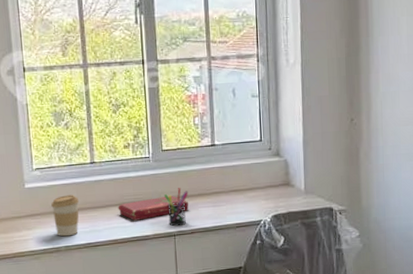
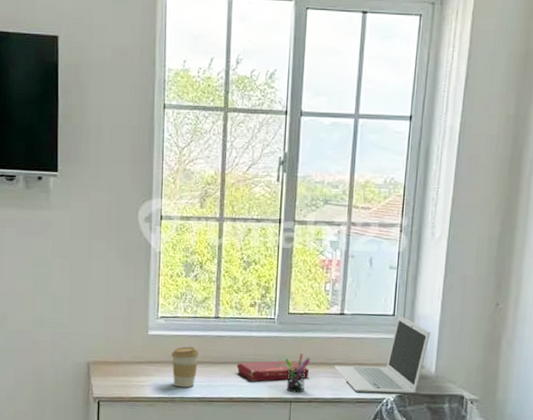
laptop: none [212,139,297,217] -> present [334,314,431,394]

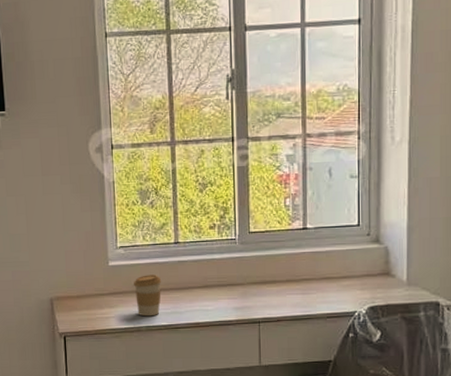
book: present [236,360,310,382] -> none [201,280,276,305]
pen holder: present [285,354,311,393] -> none [250,272,276,313]
laptop: present [334,314,431,394] -> none [301,224,399,307]

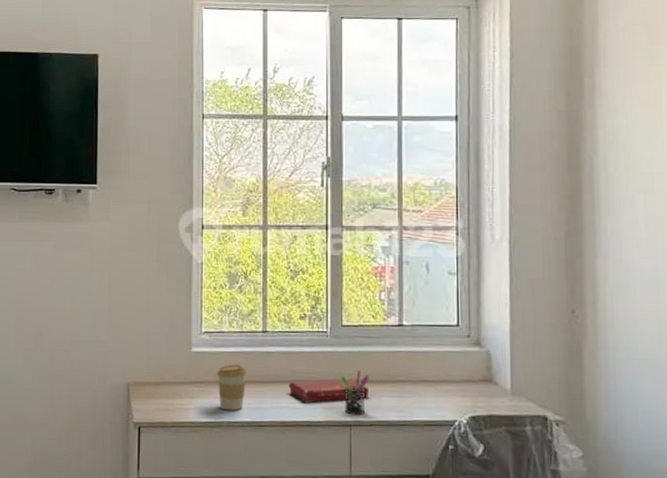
book: none [201,280,276,305] -> present [288,378,370,403]
pen holder: none [250,272,276,313] -> present [342,370,369,416]

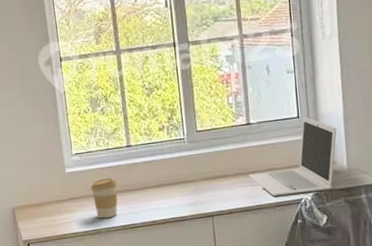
book: present [288,378,370,403] -> none [155,175,226,202]
pen holder: present [342,370,369,416] -> none [201,168,225,207]
laptop: none [396,324,501,415] -> present [249,116,337,197]

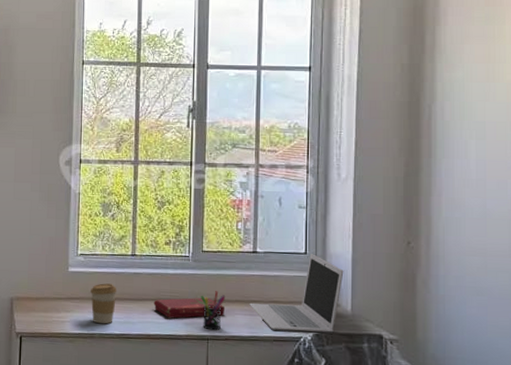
book: none [155,175,226,202] -> present [153,297,226,319]
pen holder: none [201,168,225,207] -> present [201,291,226,331]

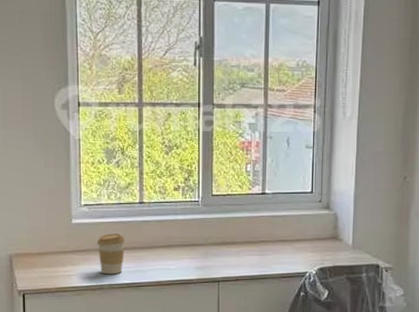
book: present [153,297,226,319] -> none [164,241,236,264]
pen holder: present [201,291,226,331] -> none [211,234,236,273]
laptop: present [249,253,344,333] -> none [259,191,347,267]

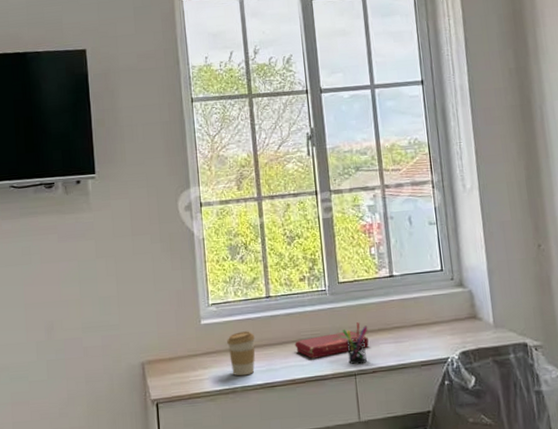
book: none [164,241,236,264] -> present [294,330,369,359]
pen holder: none [211,234,236,273] -> present [343,322,368,365]

